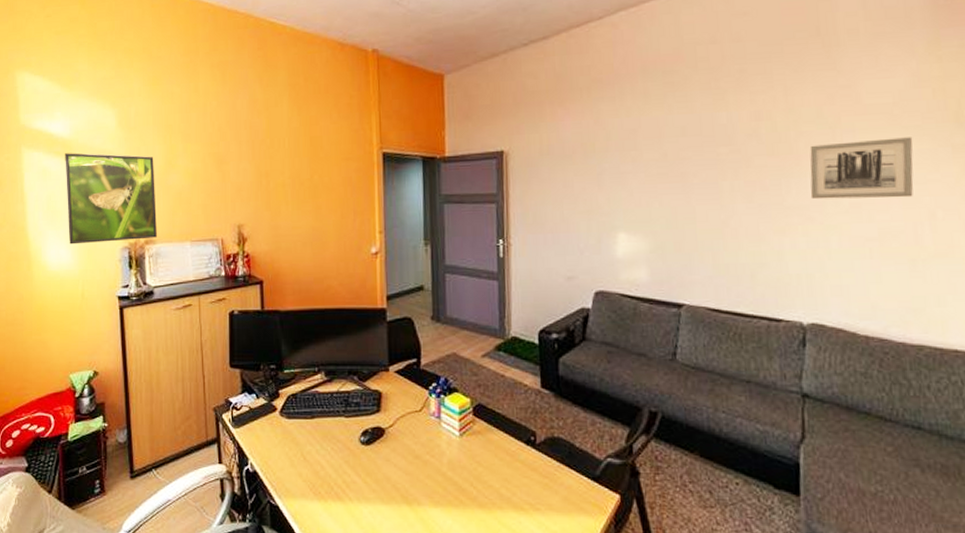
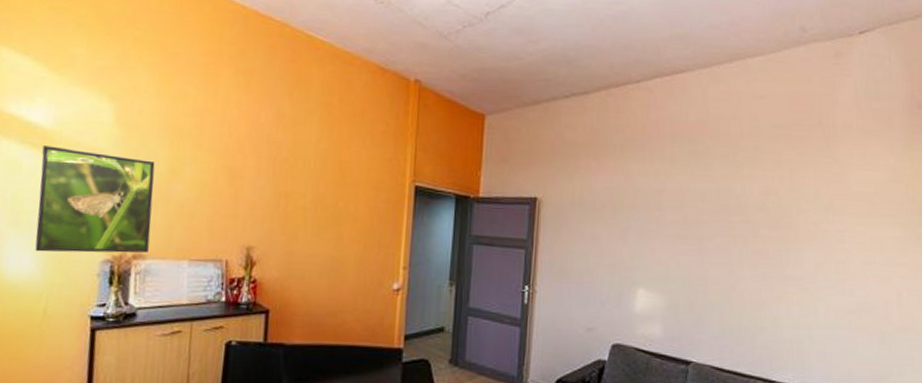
wall art: present [810,137,914,200] -> none [805,223,888,277]

